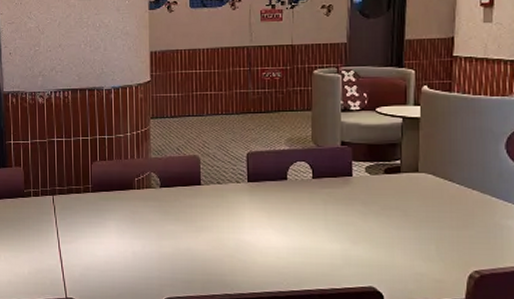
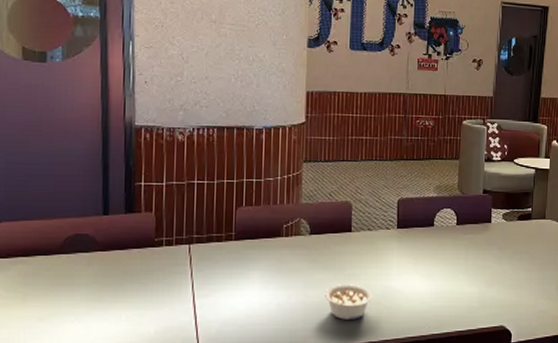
legume: none [177,236,226,271] -> present [324,284,373,320]

